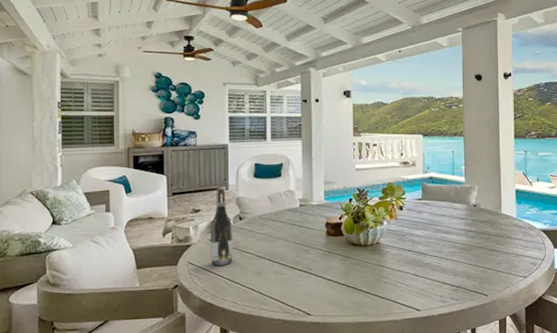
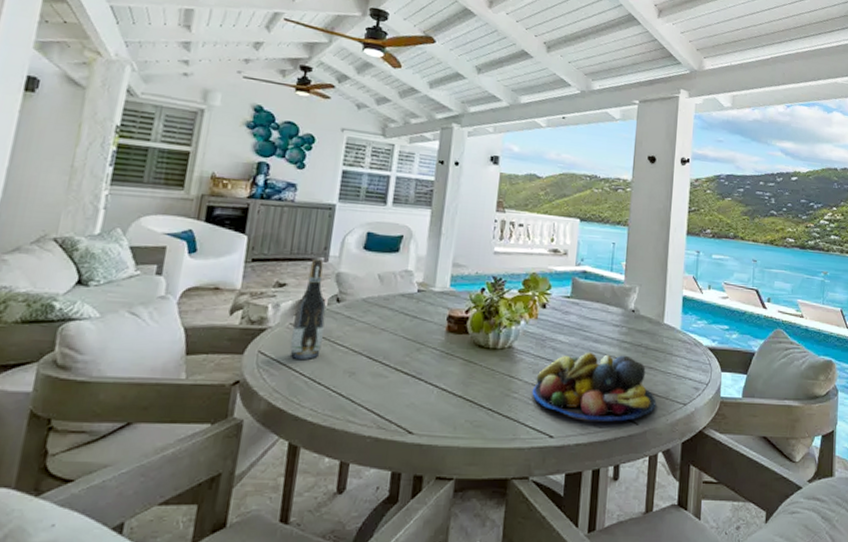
fruit bowl: none [399,241,501,296] -> present [532,352,657,422]

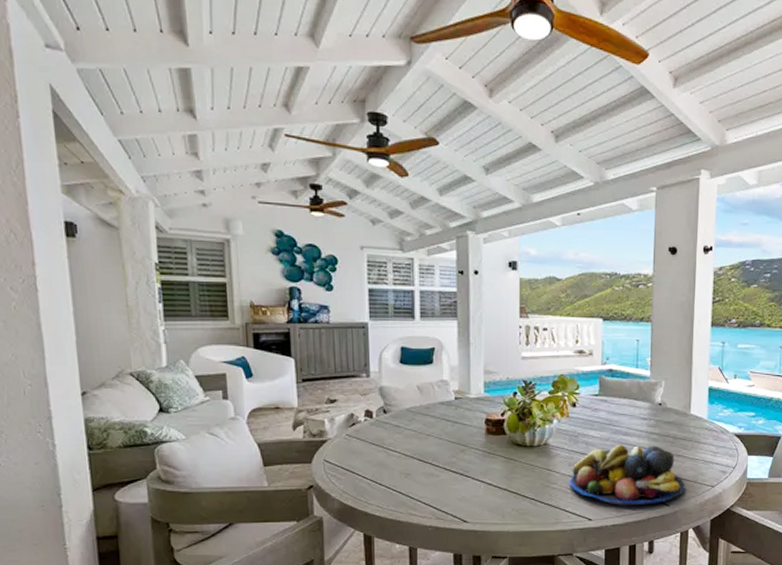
wine bottle: present [289,259,327,359] -> none [349,375,377,465]

